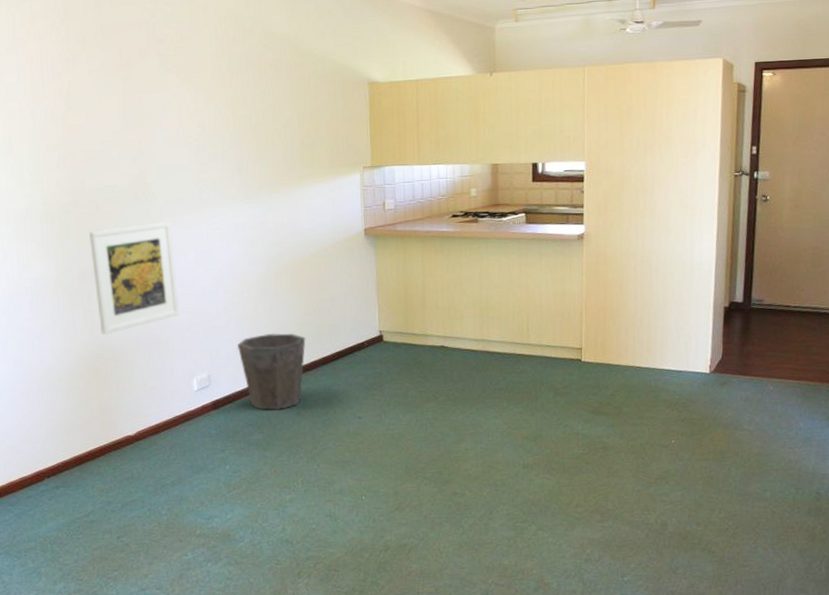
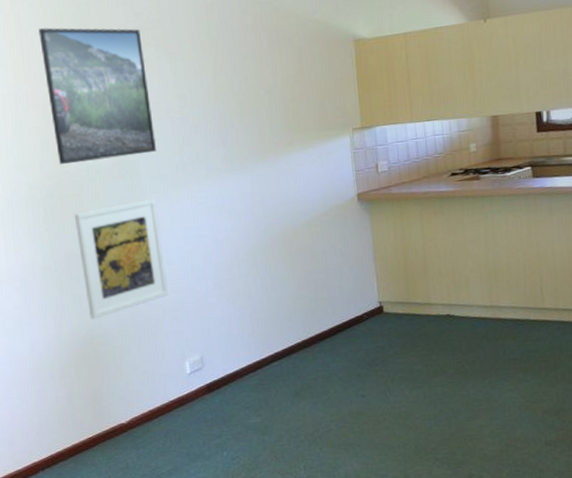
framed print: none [59,46,174,182] -> present [39,28,156,164]
waste bin: present [237,333,306,411] -> none [229,308,302,392]

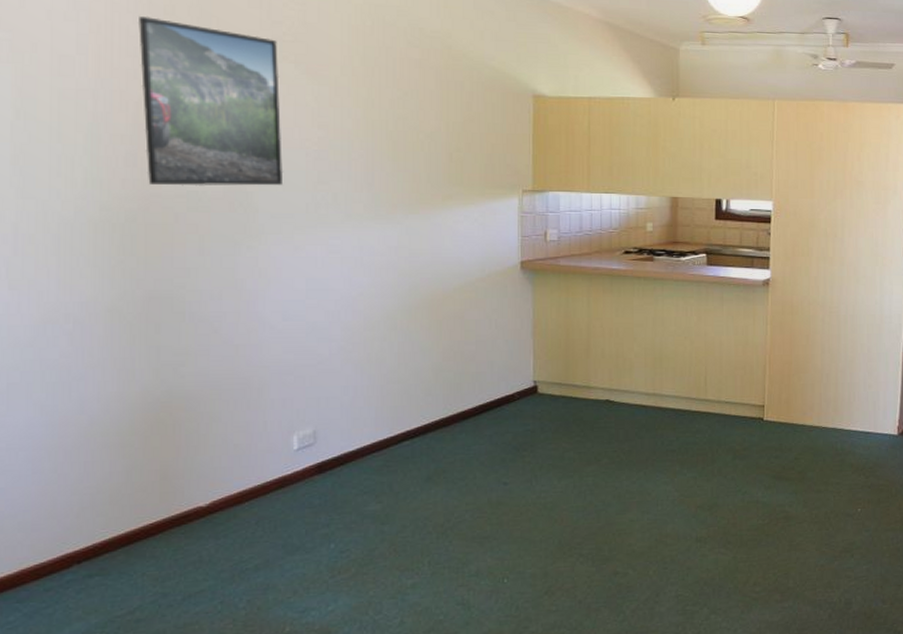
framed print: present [74,199,169,319] -> none [161,240,280,377]

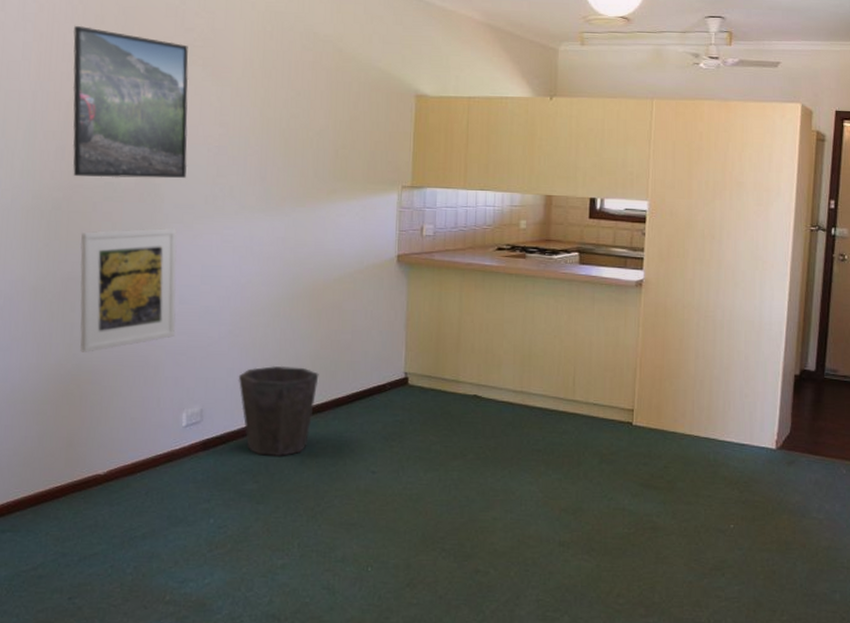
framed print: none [161,240,280,377] -> present [79,228,177,353]
waste bin: none [353,381,443,476] -> present [238,366,319,457]

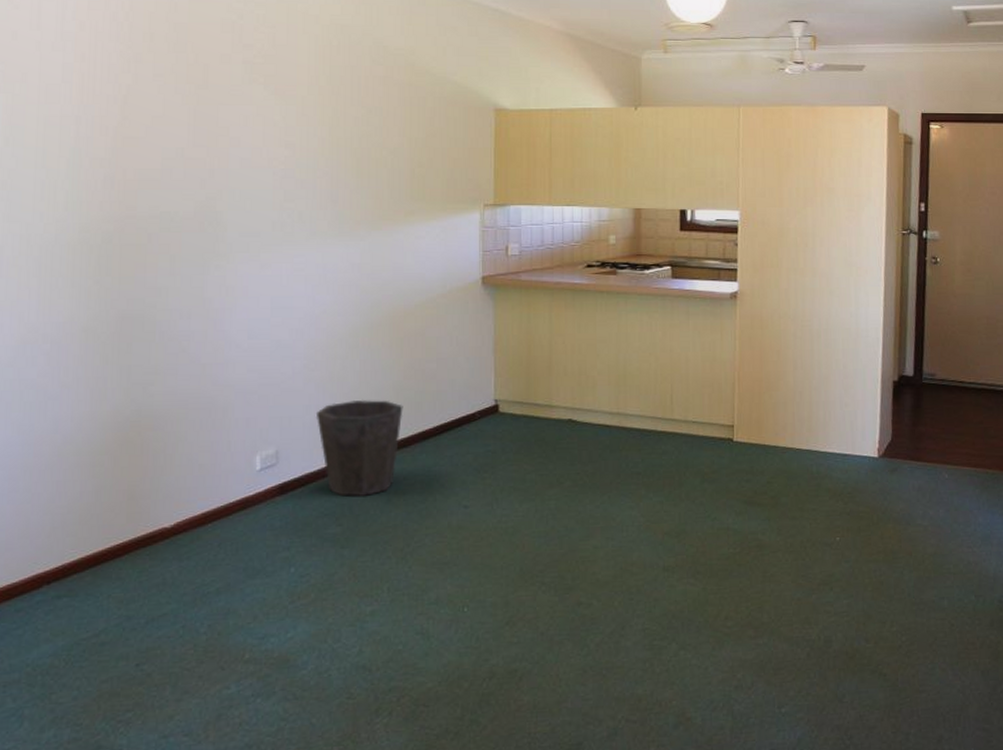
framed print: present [72,26,189,179] -> none [119,45,252,207]
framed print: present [79,228,177,353] -> none [135,259,246,397]

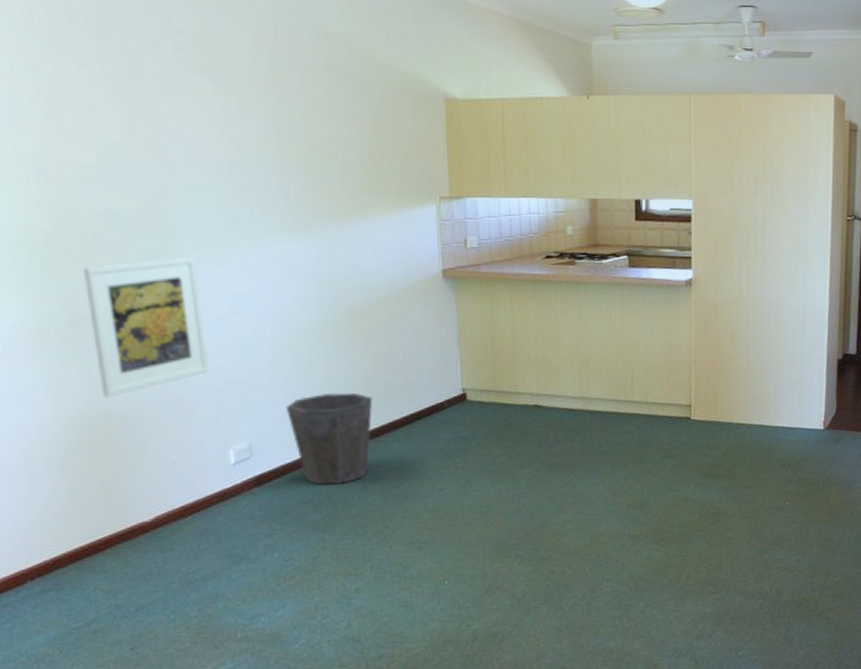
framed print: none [135,259,246,397] -> present [82,257,210,397]

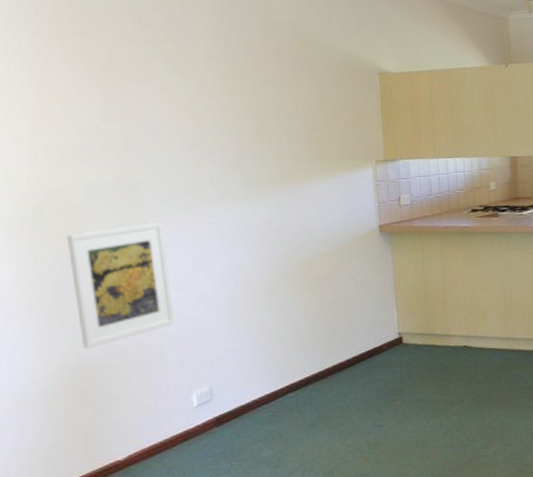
waste bin: present [285,392,373,485] -> none [241,339,319,424]

